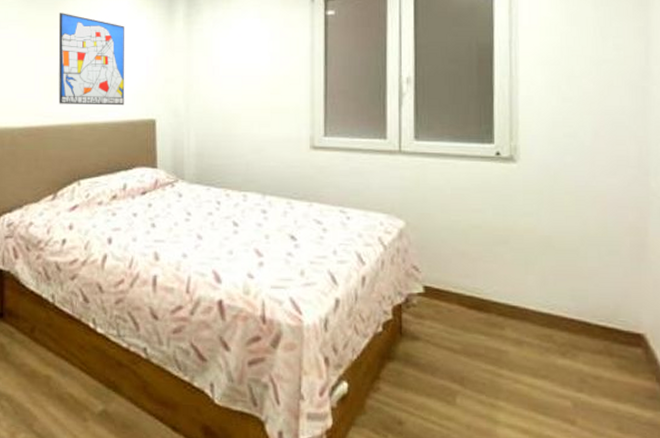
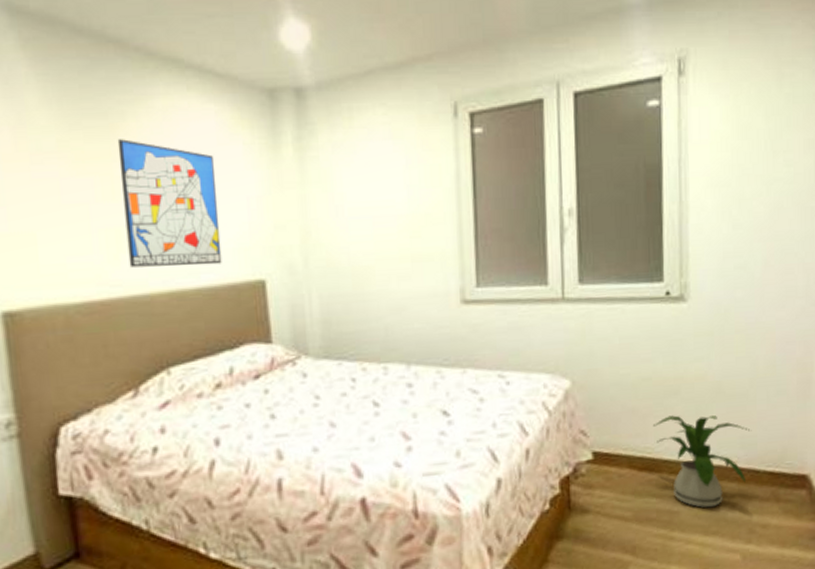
house plant: none [482,262,583,352] -> present [652,415,752,508]

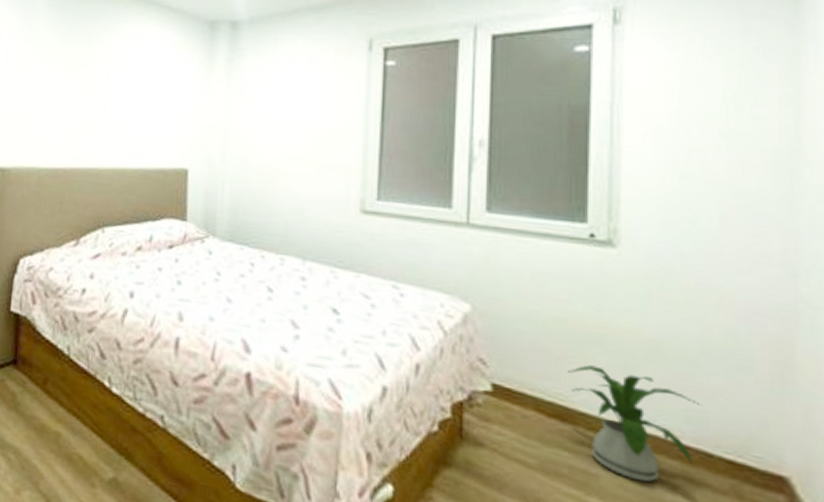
wall art: present [117,139,222,268] -> none [88,52,161,152]

